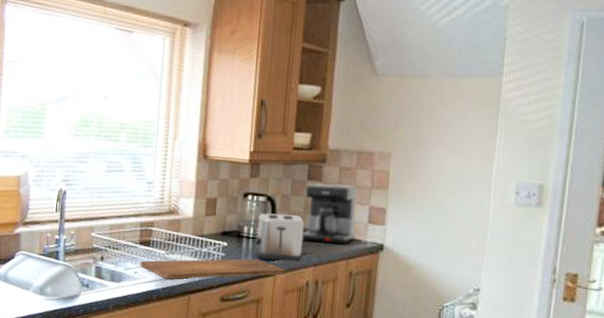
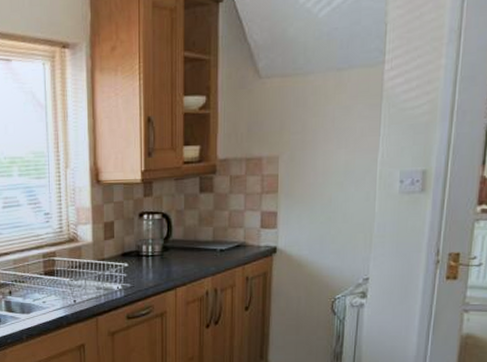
cutting board: present [140,258,285,280] -> none [47,275,185,305]
toaster: present [255,213,304,263] -> none [154,229,200,276]
coffee maker: present [302,183,357,245] -> none [198,193,250,253]

